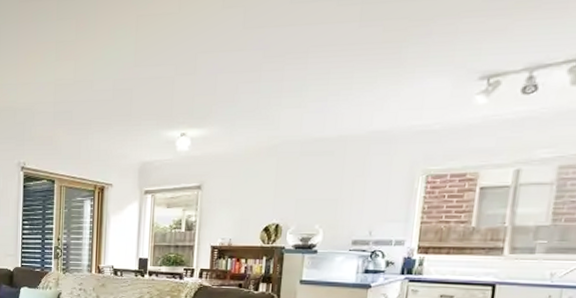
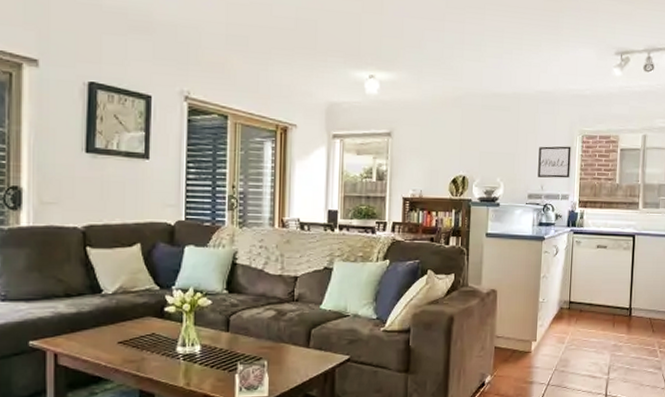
wall art: none [365,188,411,223] -> present [538,146,571,178]

